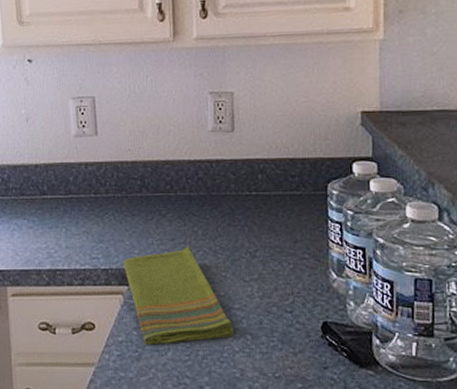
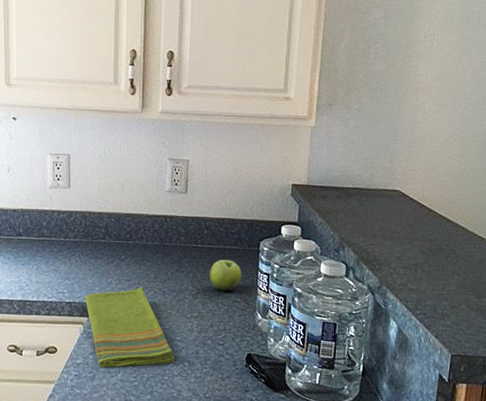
fruit: none [269,208,308,246] -> present [210,259,242,291]

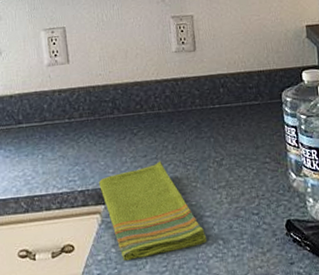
fruit: present [210,259,242,291] -> none [232,117,268,153]

